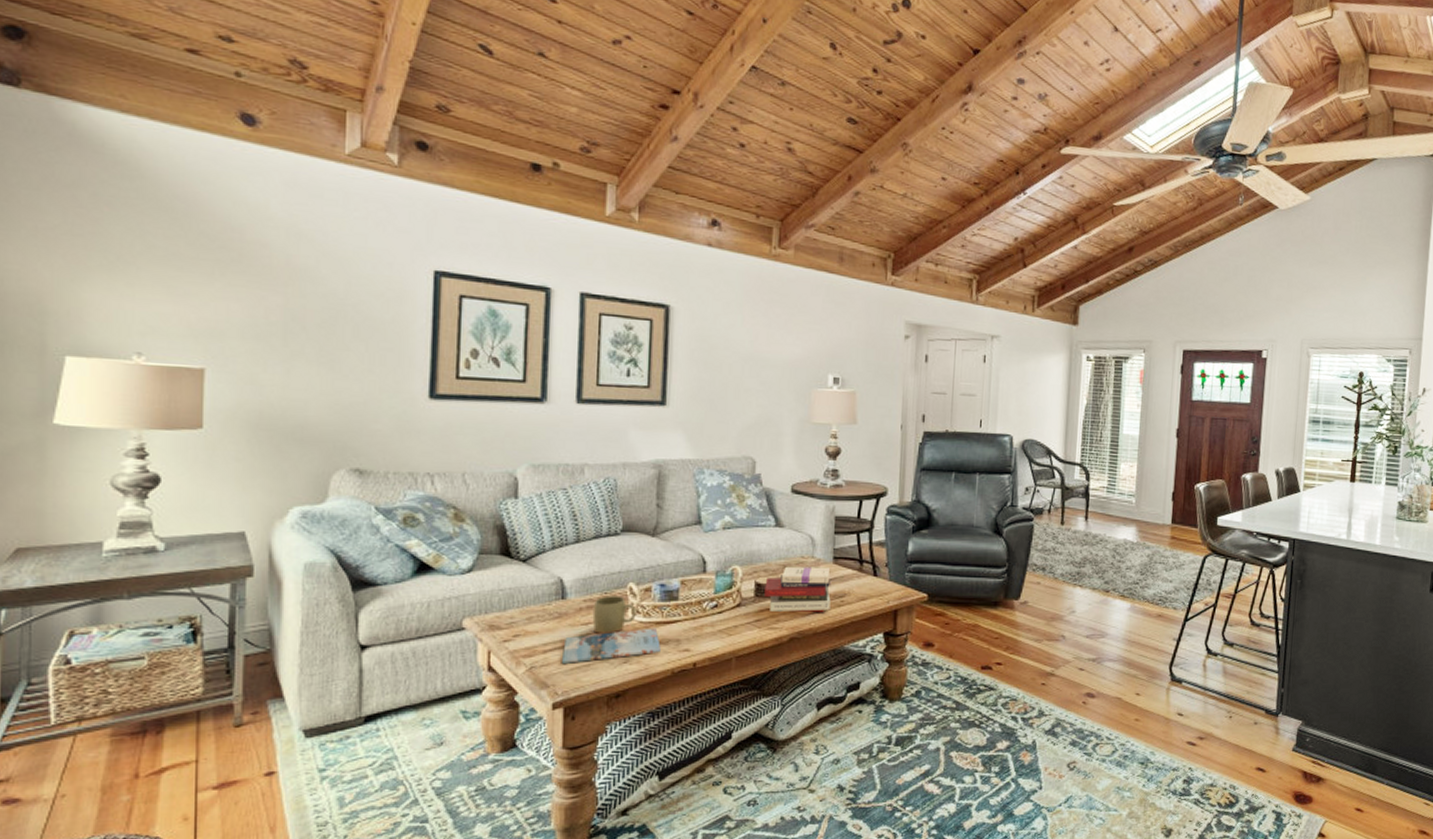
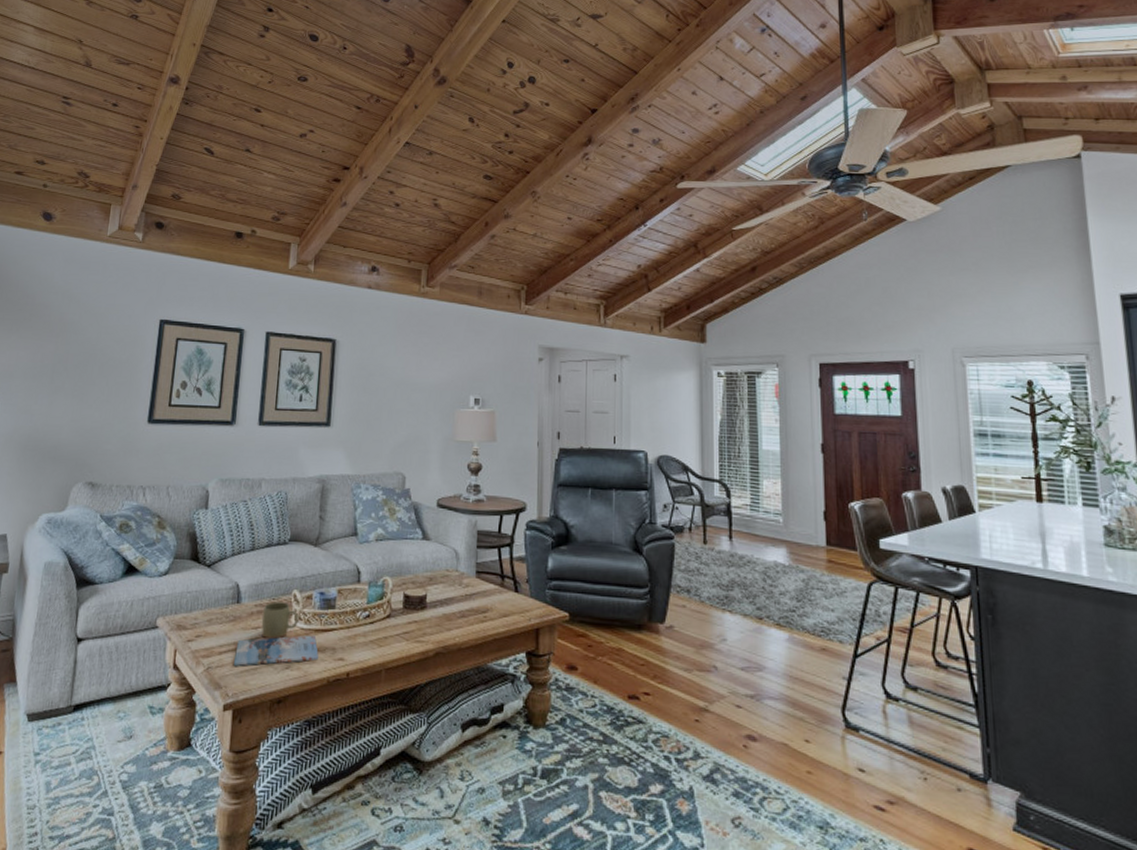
books: present [764,566,831,613] -> none [412,579,474,629]

